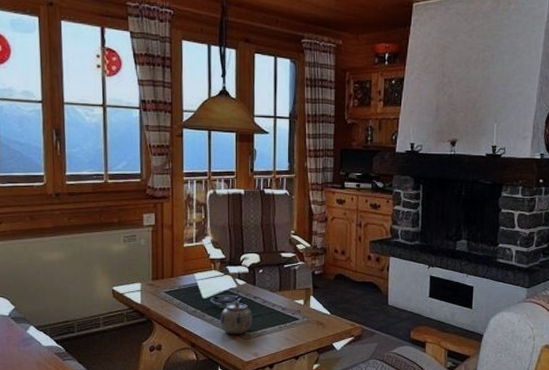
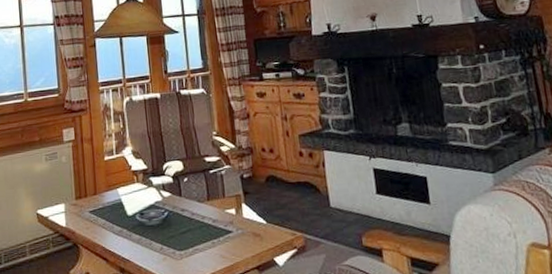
teapot: present [220,301,253,335] -> none [148,215,183,256]

